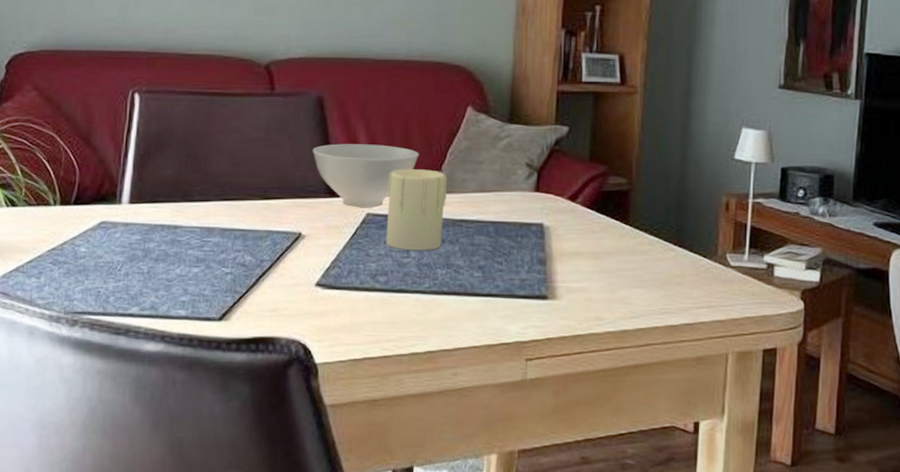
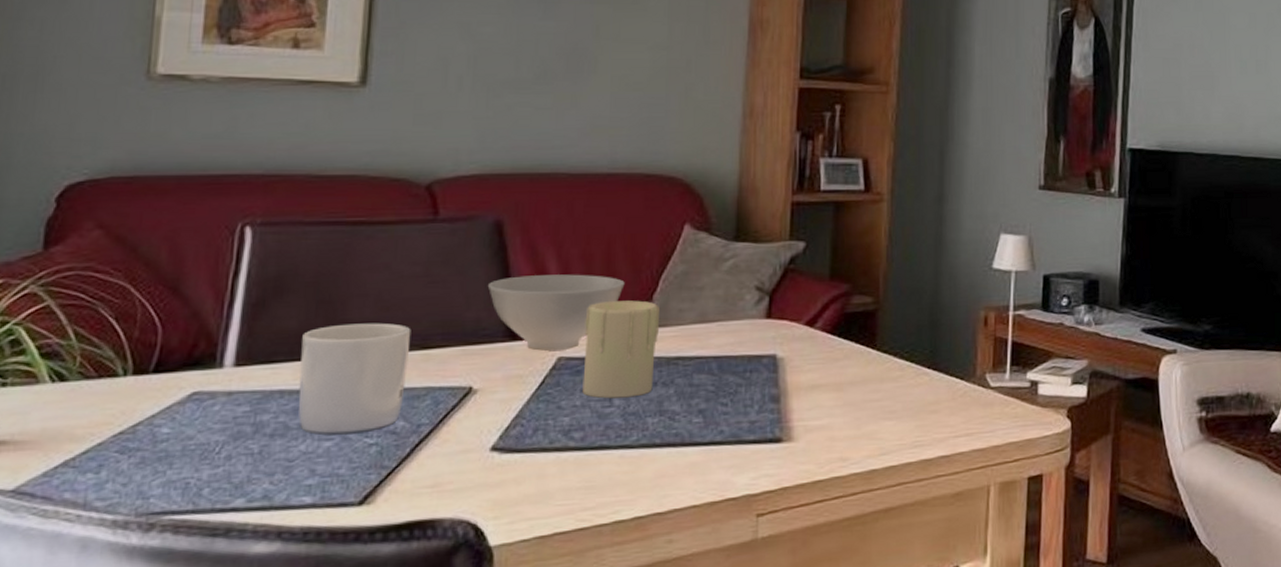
mug: none [174,175,255,265] -> present [298,323,411,436]

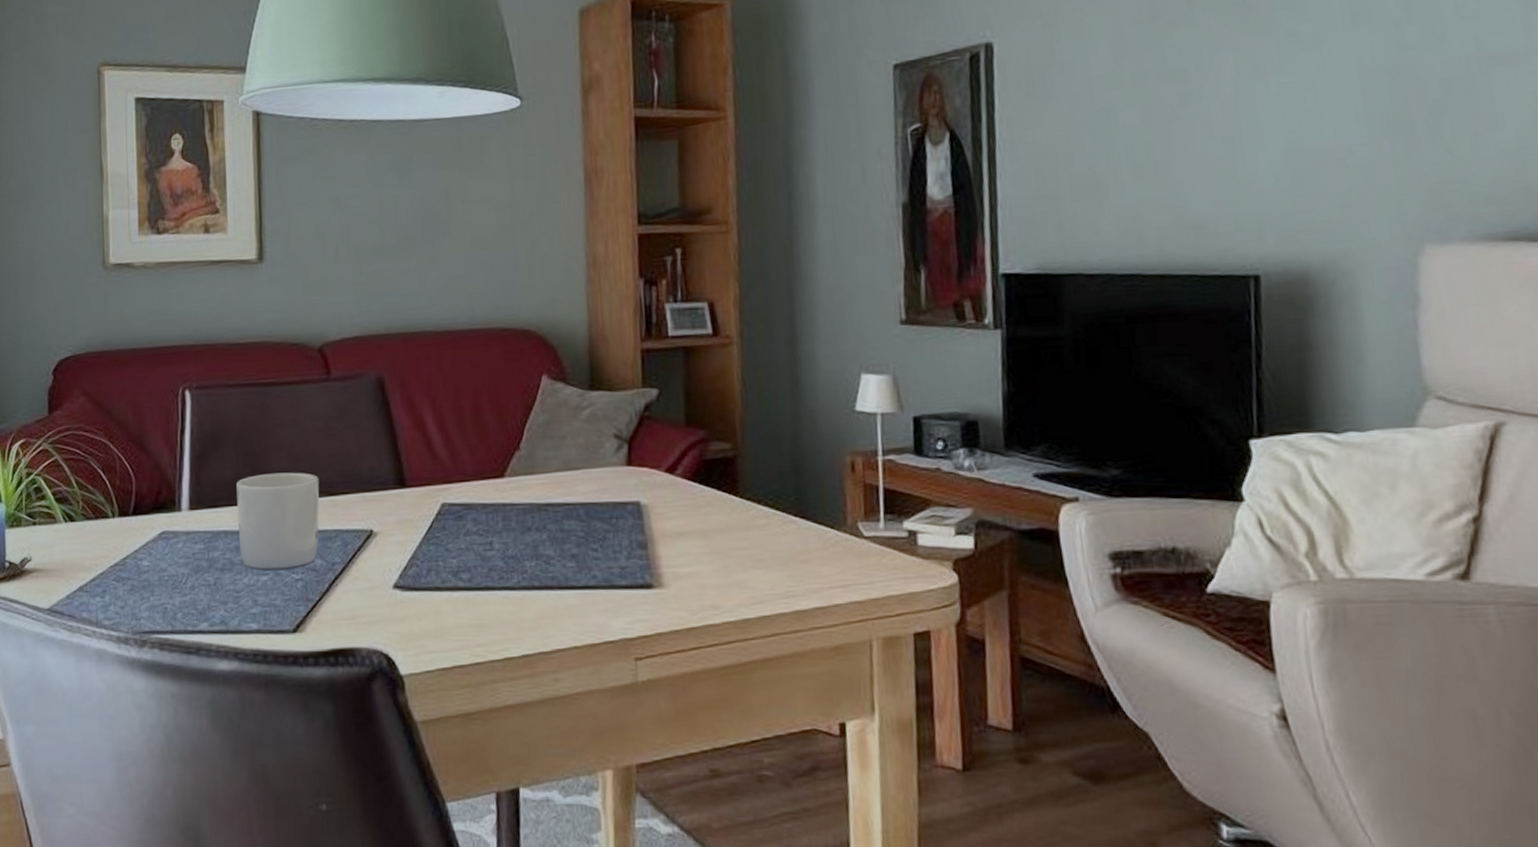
bowl: present [487,274,625,351] -> none [376,425,493,497]
candle: present [582,300,659,399] -> none [461,449,528,543]

